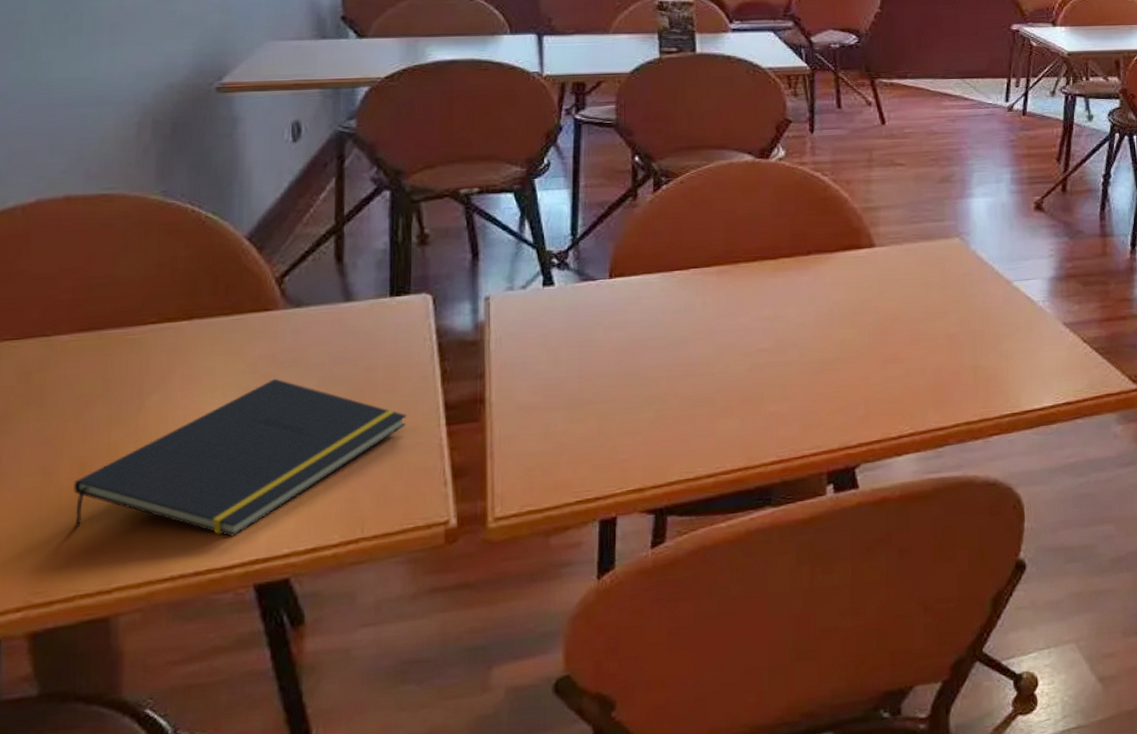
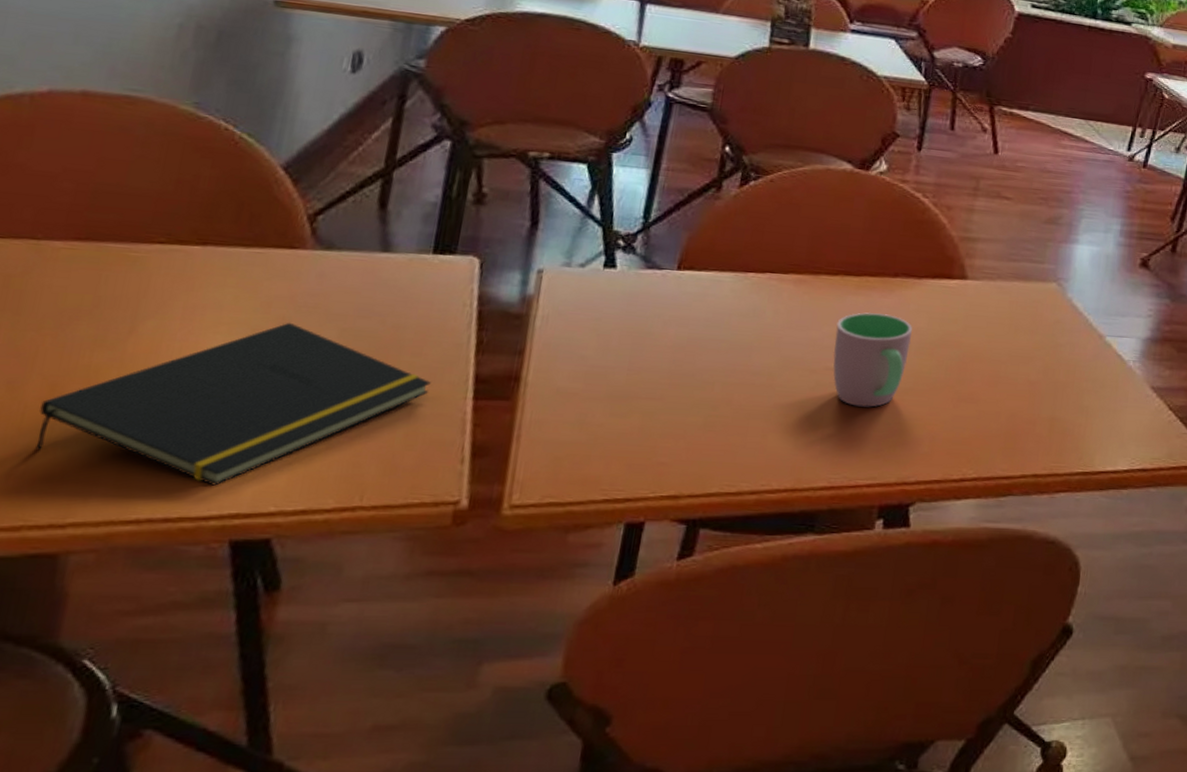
cup: none [762,291,833,382] -> present [833,312,912,407]

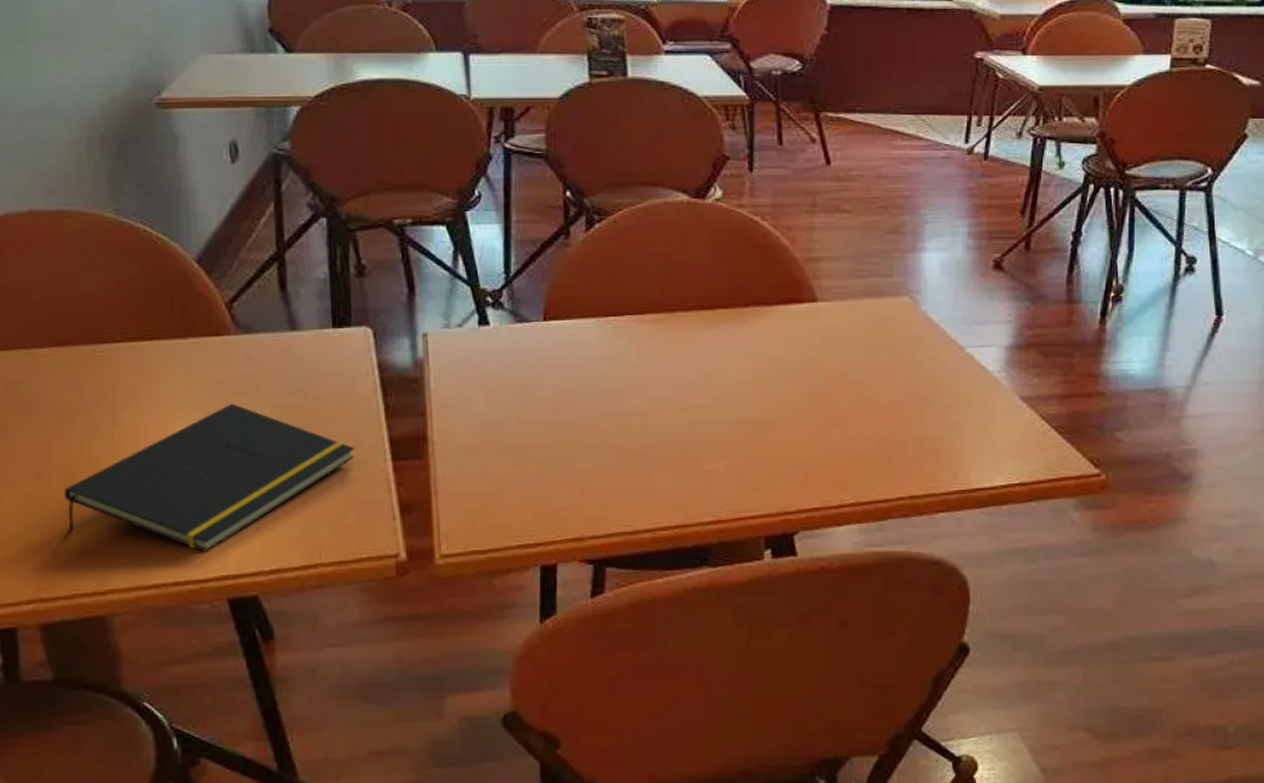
cup: present [833,312,912,407] -> none [698,346,772,441]

